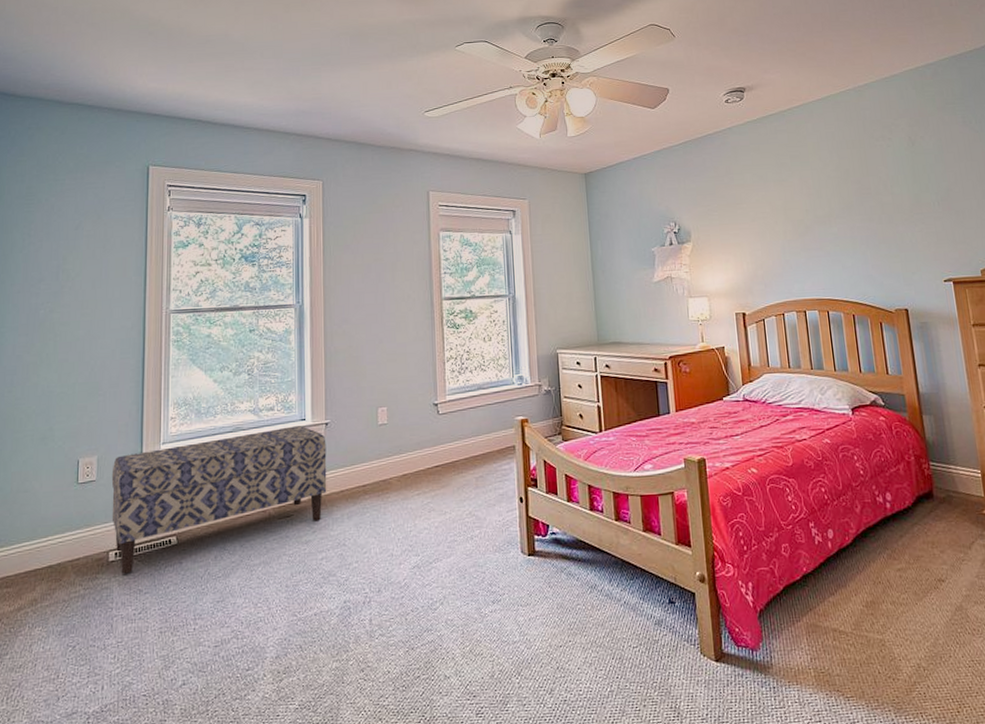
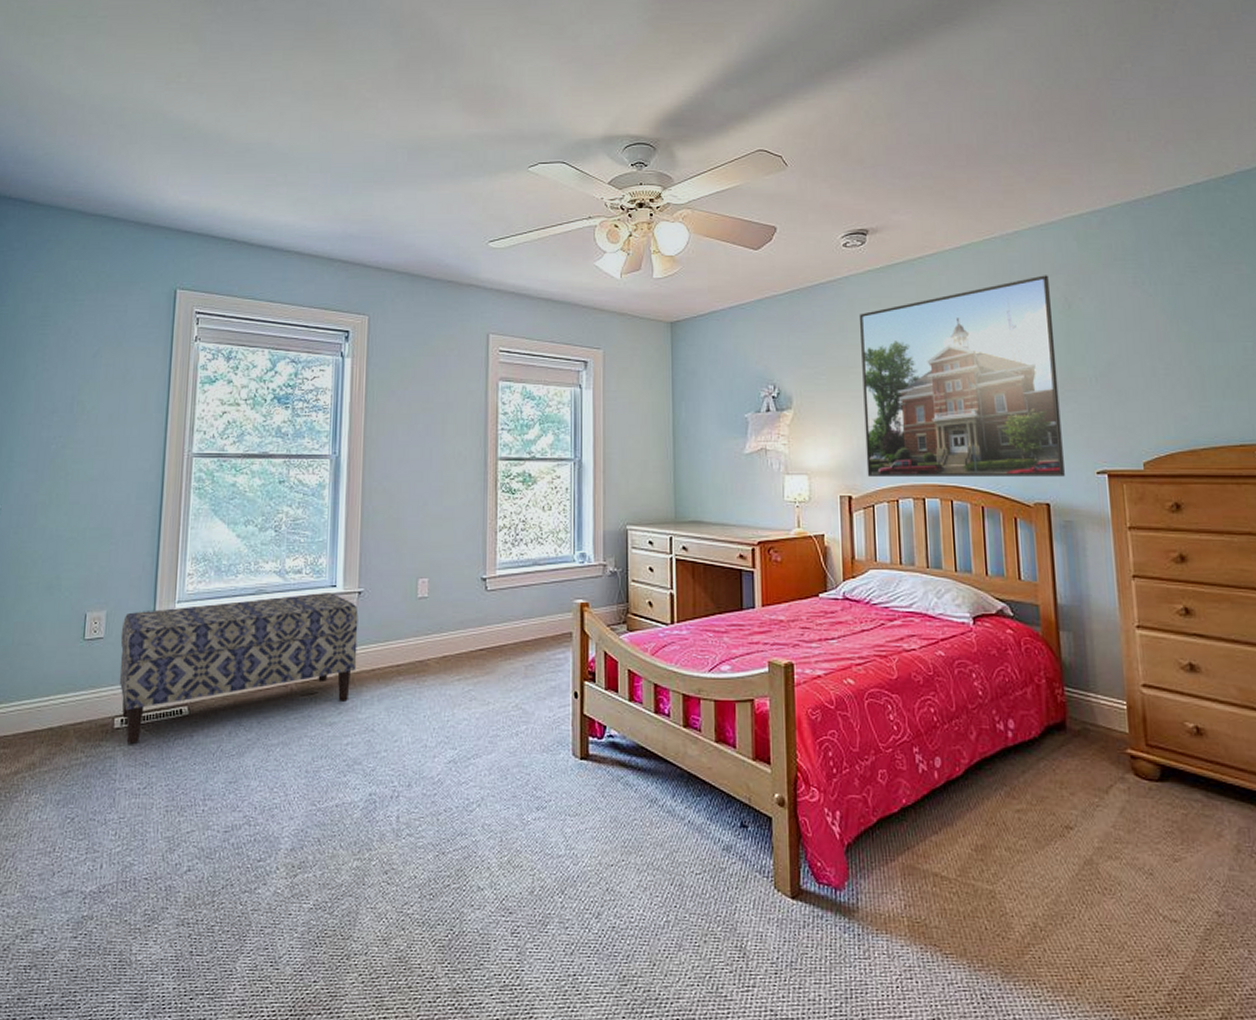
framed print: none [742,119,918,296] -> present [859,275,1065,478]

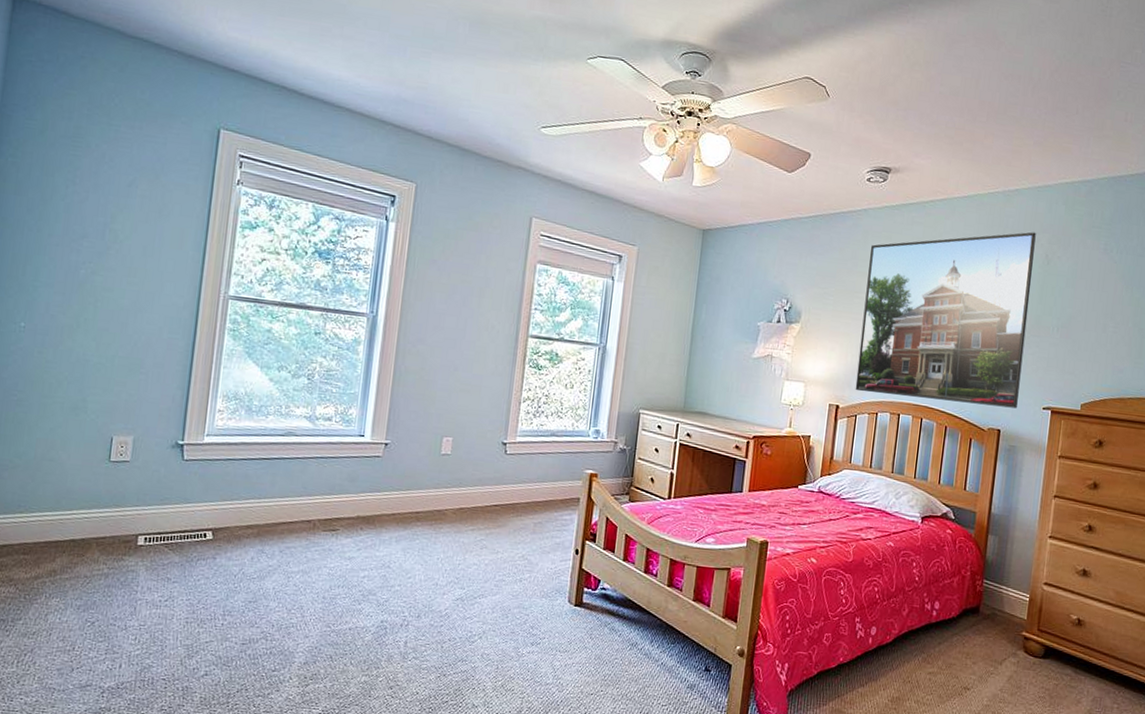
bench: present [119,593,358,744] -> none [144,440,384,561]

